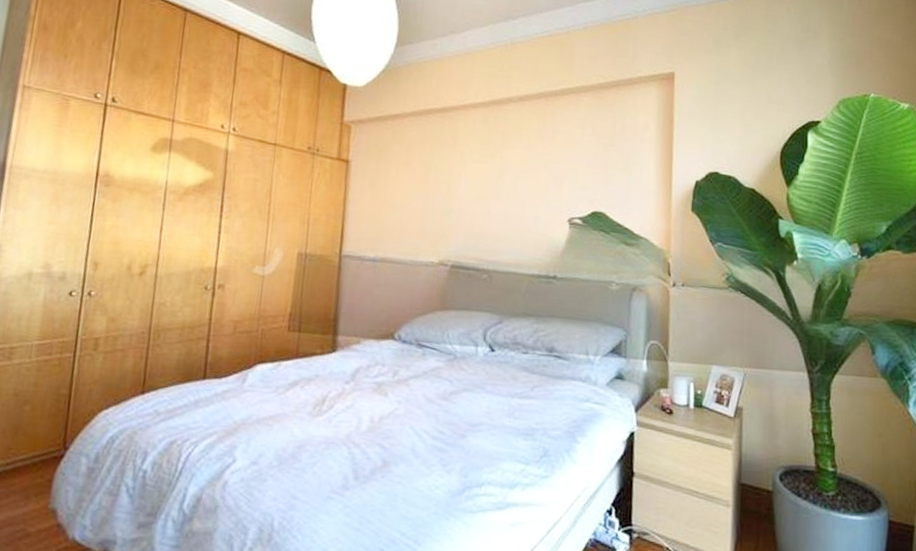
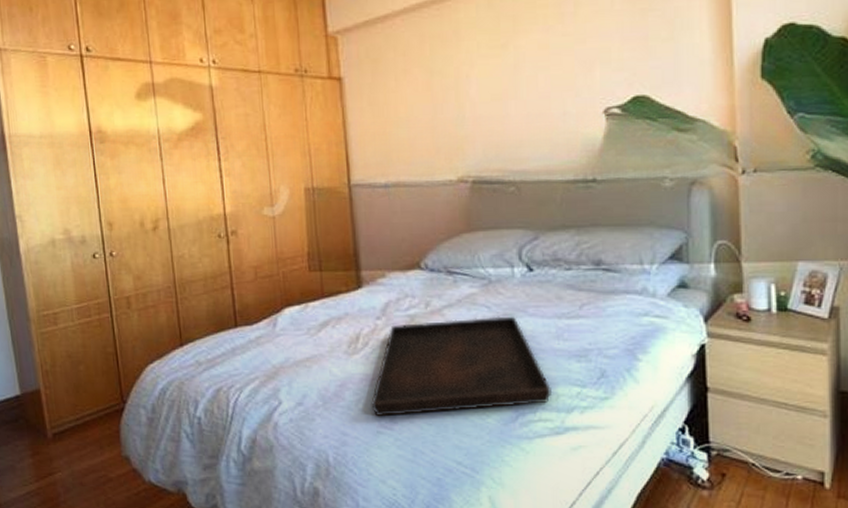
serving tray: none [326,390,499,482] -> present [371,316,553,417]

